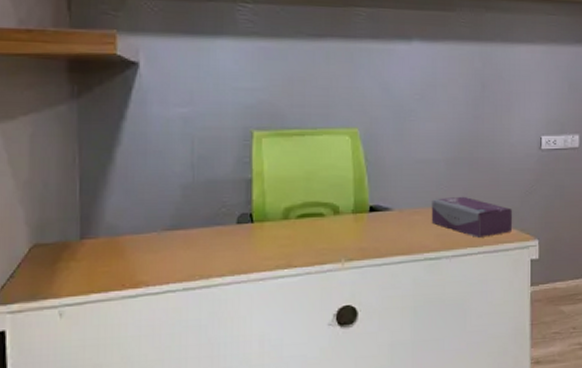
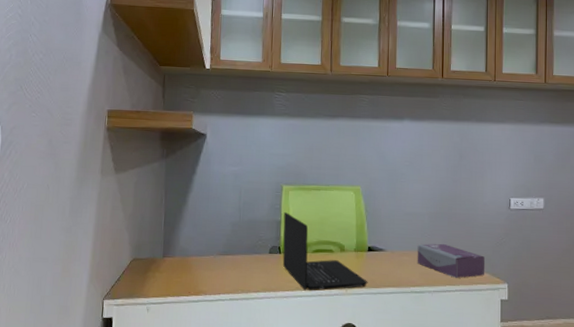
laptop: none [255,166,371,269] -> present [282,211,368,291]

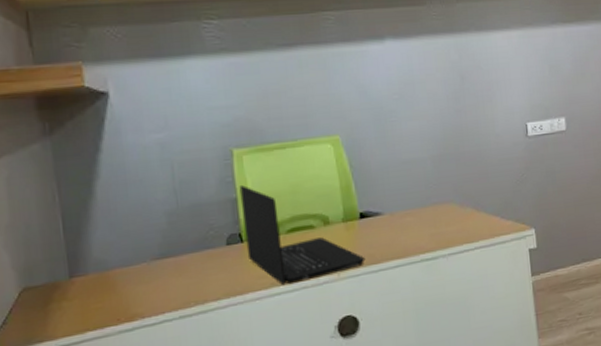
tissue box: present [417,243,486,278] -> none [422,192,507,233]

